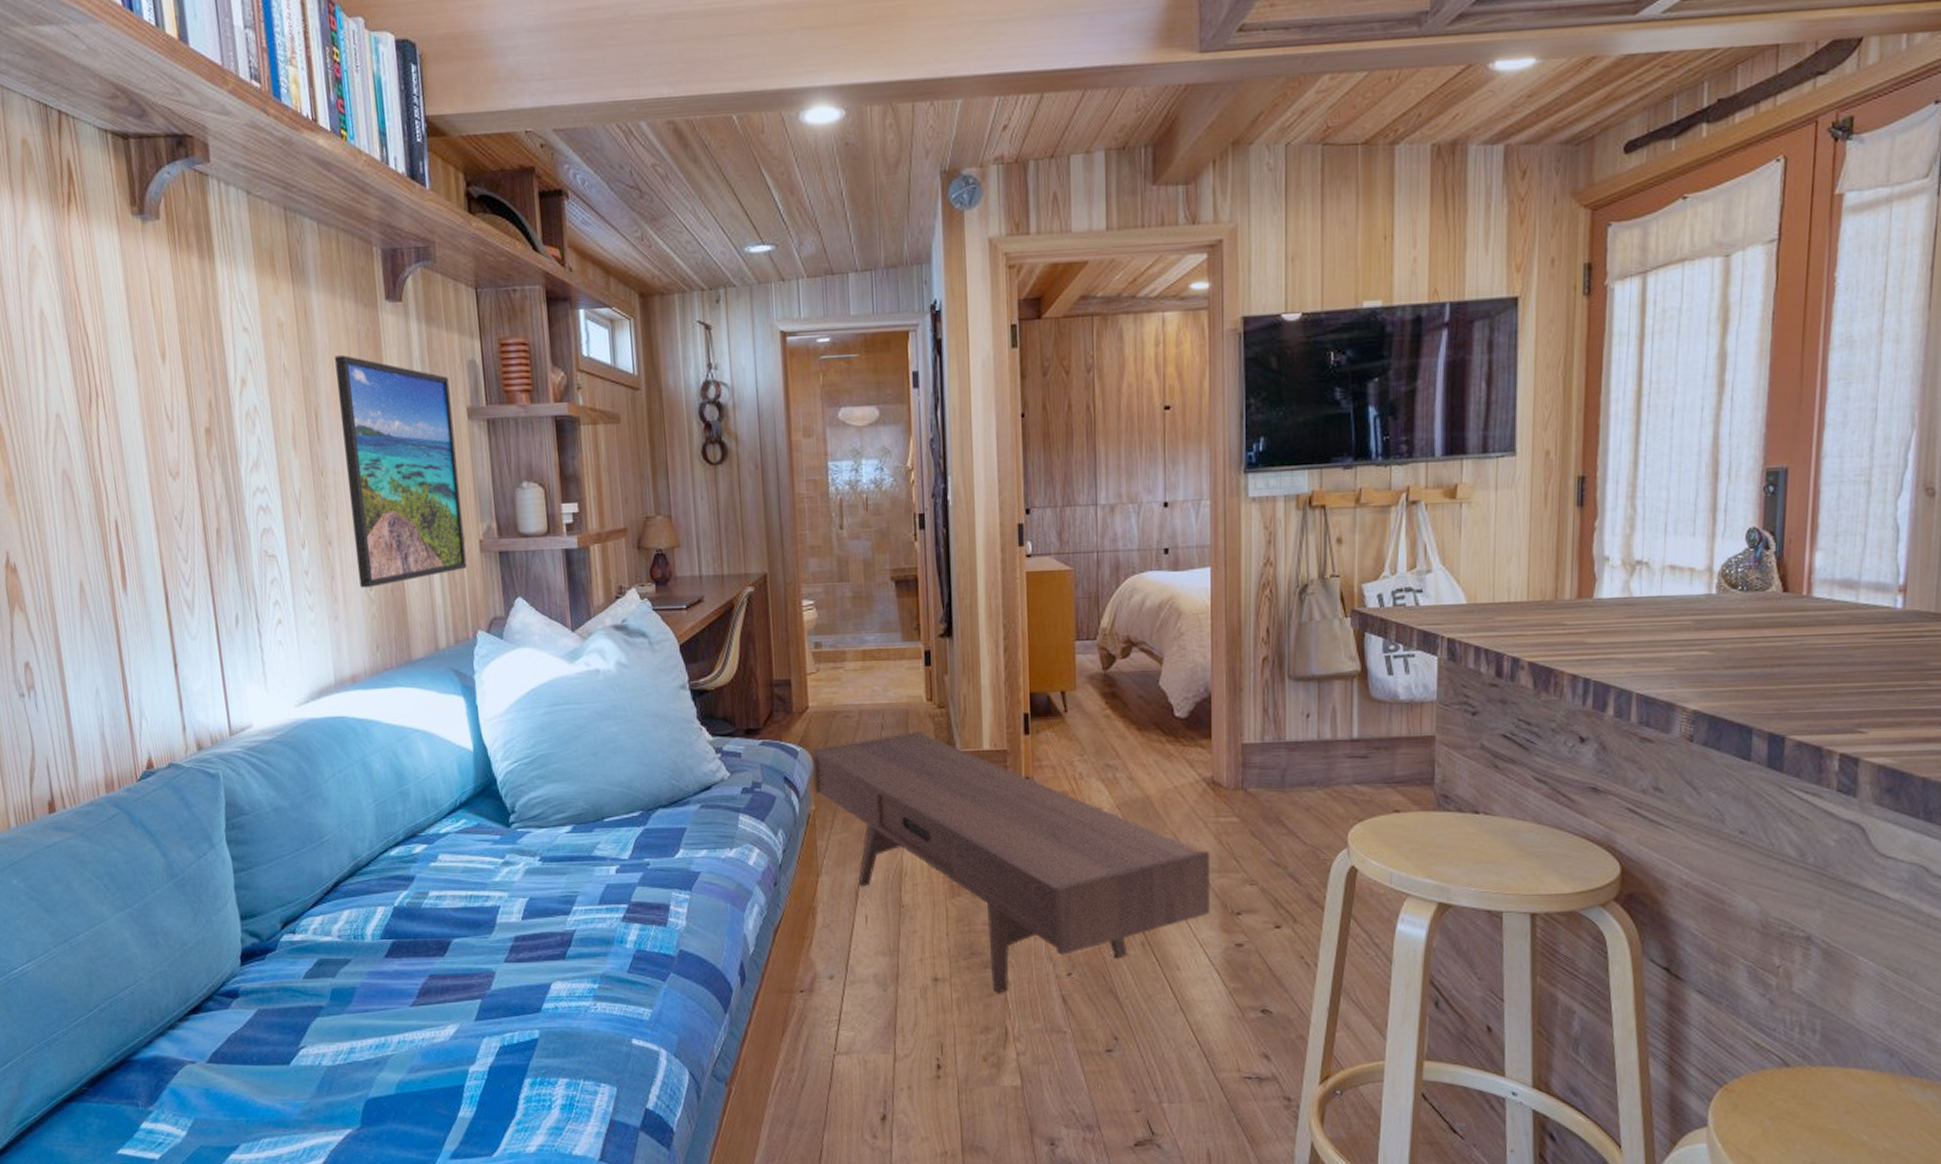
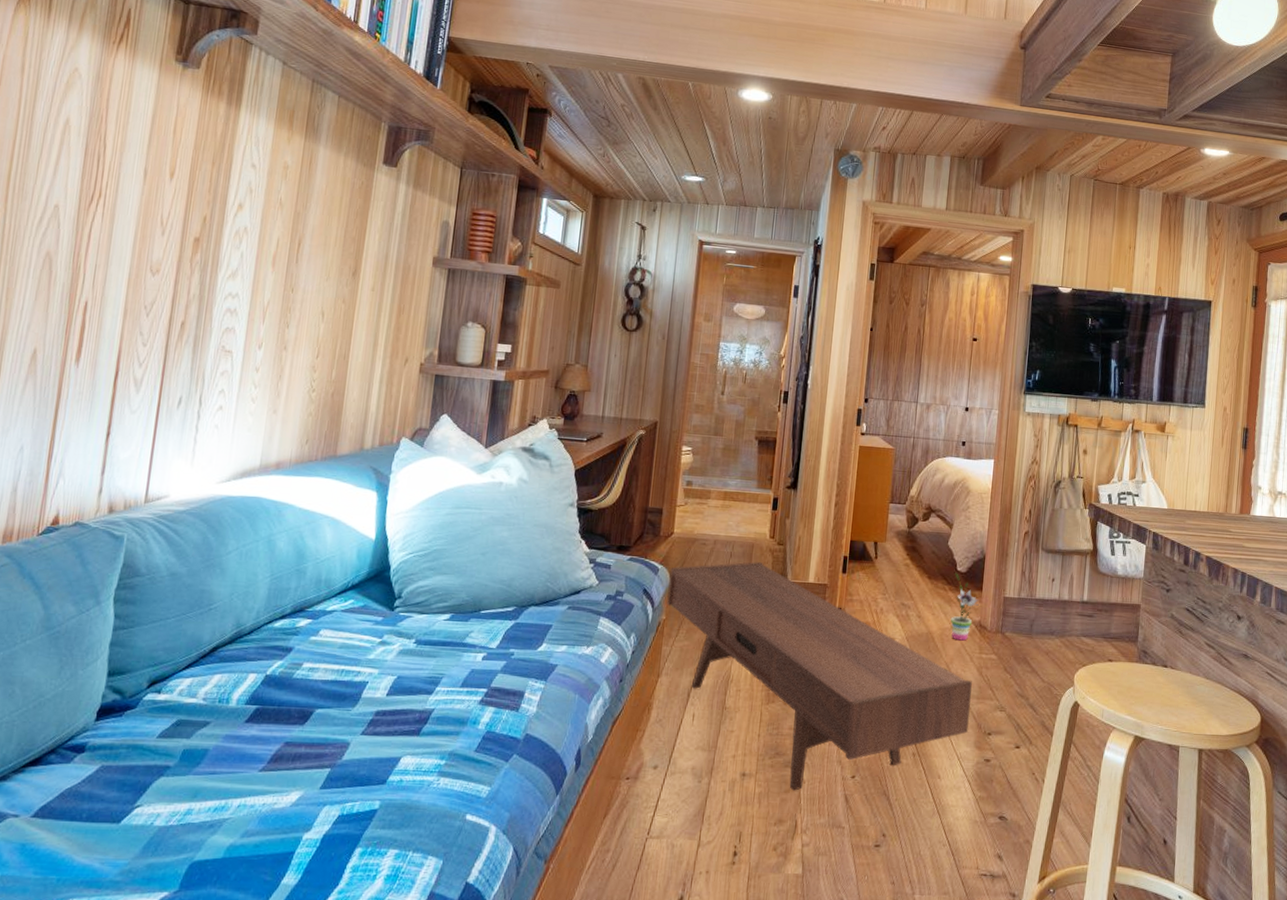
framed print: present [334,355,467,588] -> none [303,199,423,390]
potted plant: none [1172,720,1209,803] -> present [950,573,979,641]

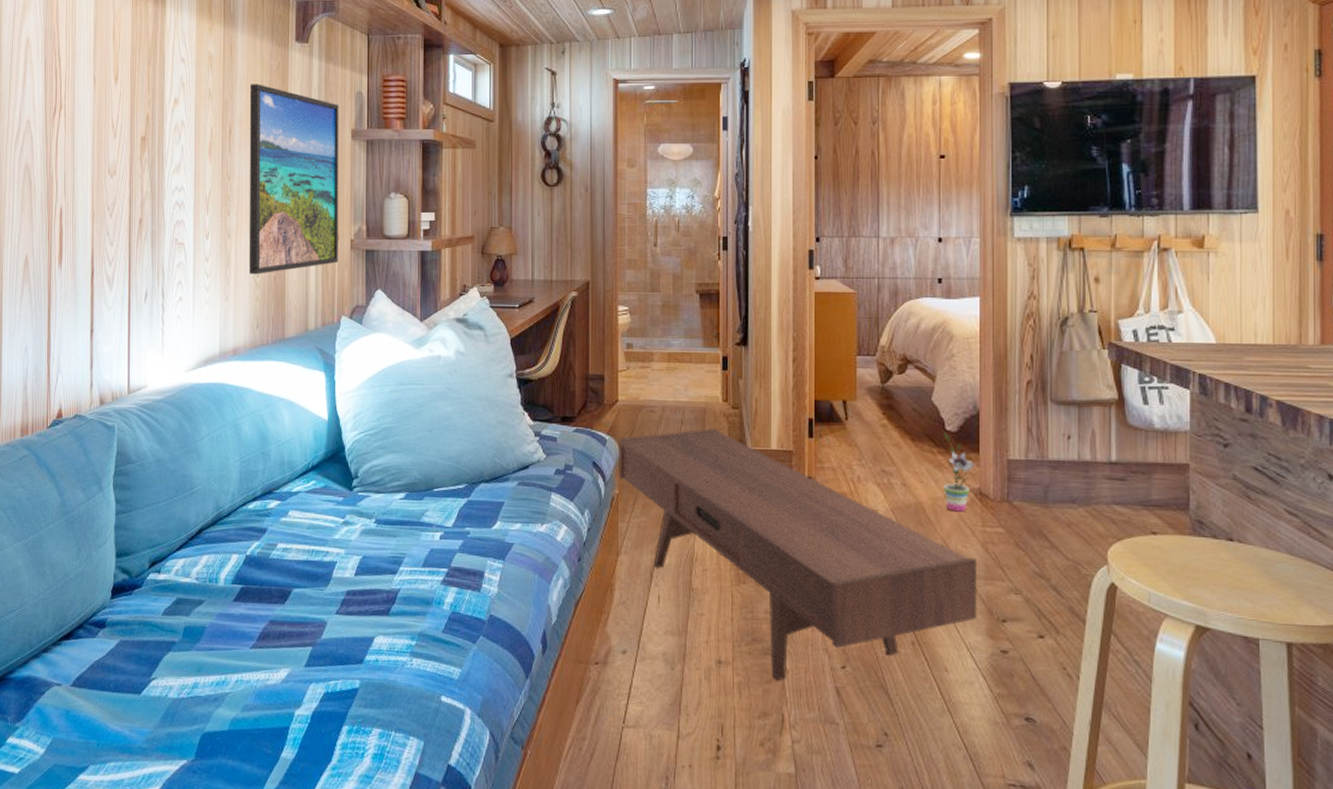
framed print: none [303,199,423,390] -> present [248,84,339,275]

